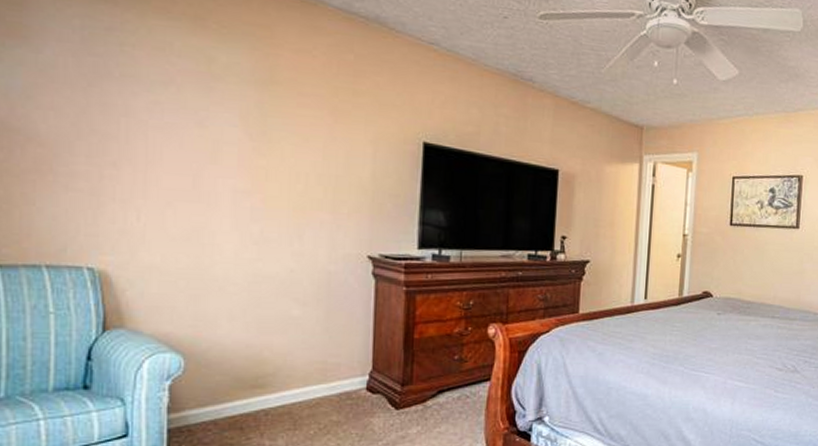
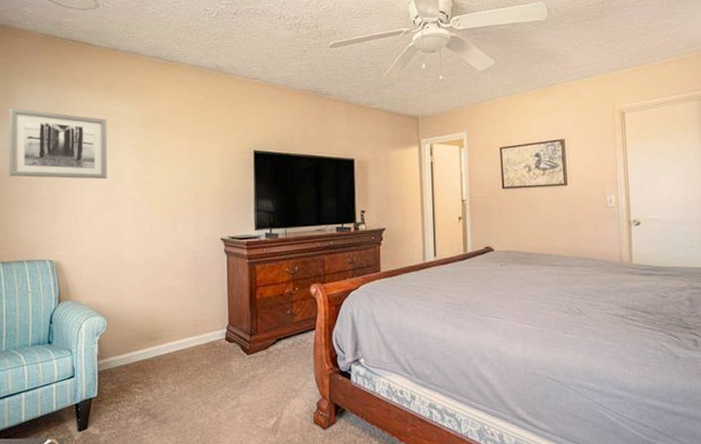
wall art: none [14,24,196,157] -> present [9,108,108,180]

